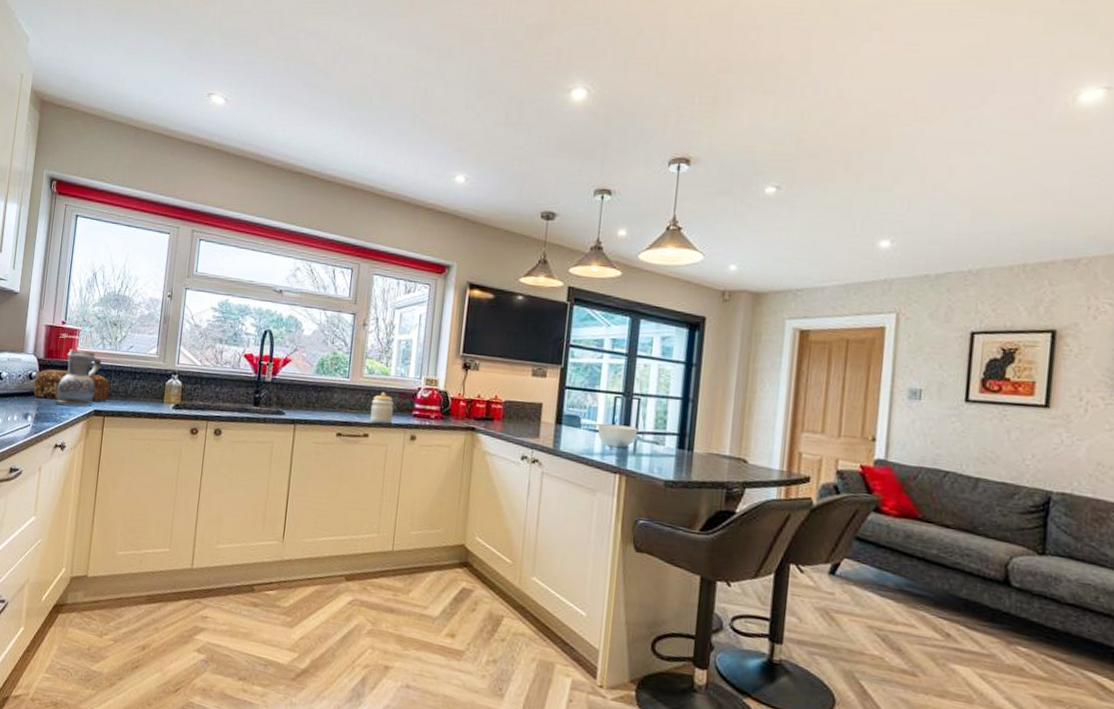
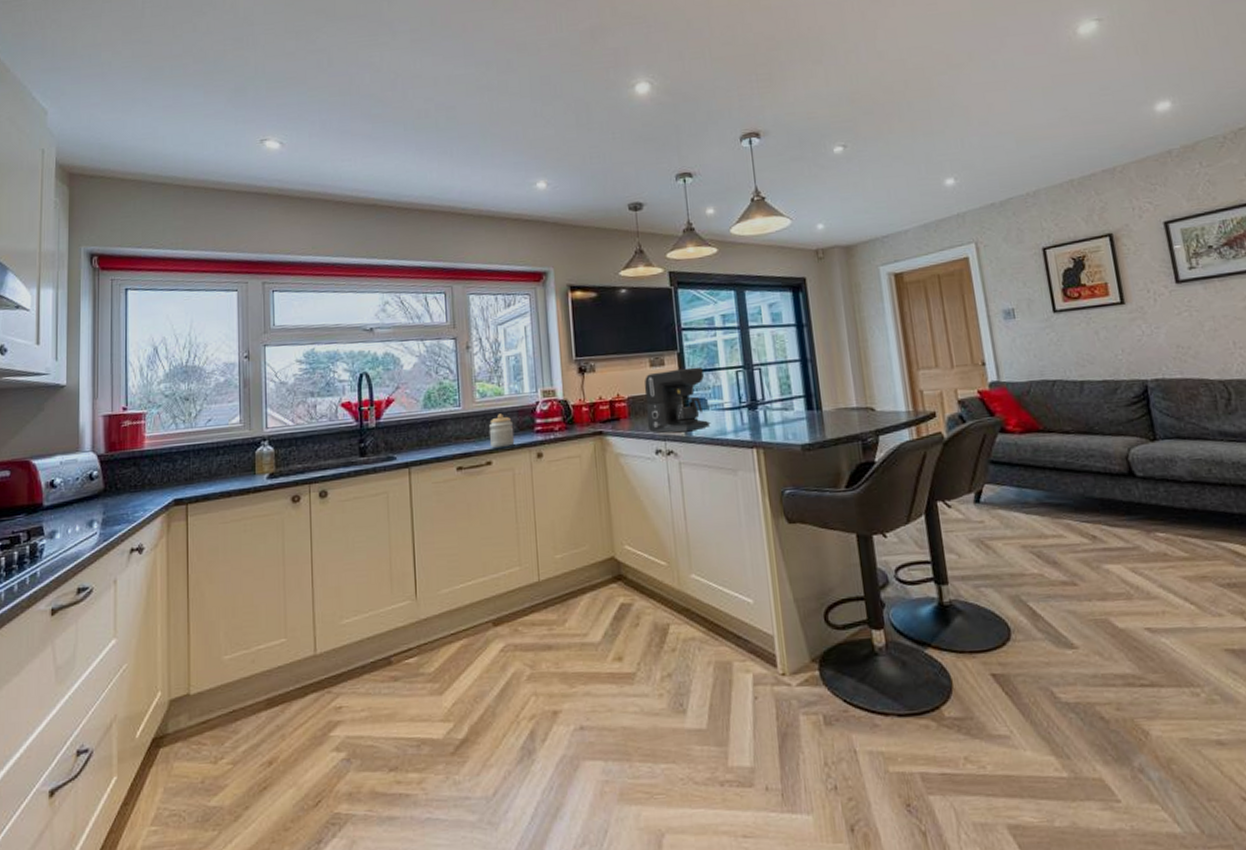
bread loaf: present [33,369,110,402] -> none [96,458,189,500]
ceramic jug: present [55,349,102,407] -> none [125,434,177,503]
coffee maker: none [518,382,583,446] -> present [644,366,710,433]
bowl: present [597,423,639,449] -> none [725,397,766,423]

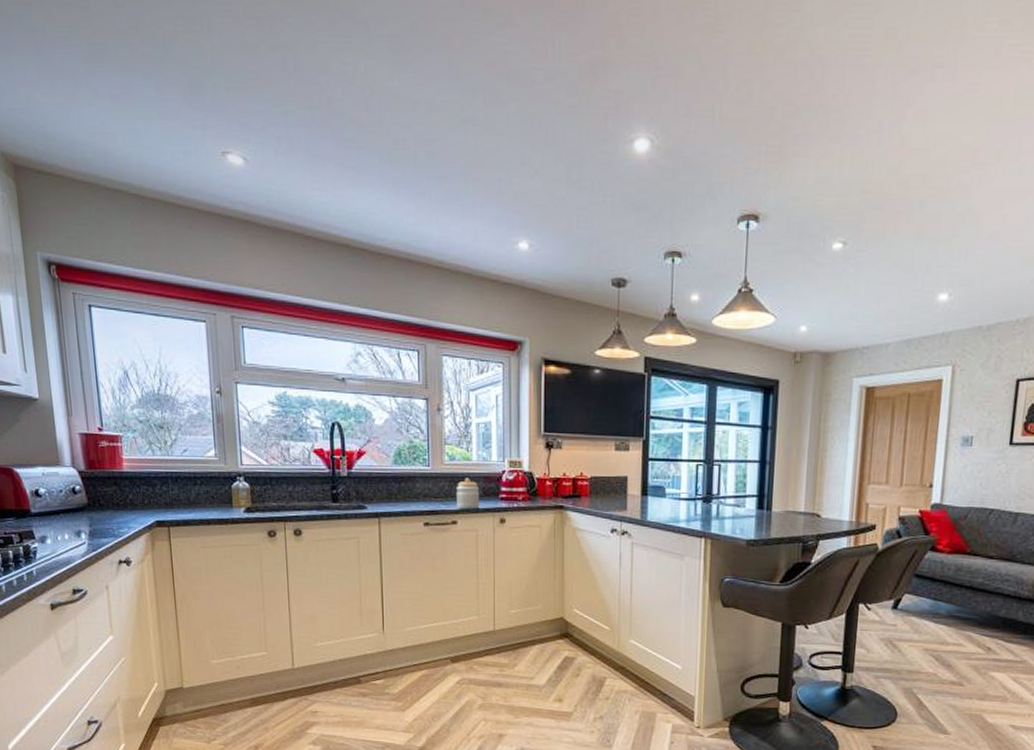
coffee maker: present [644,366,710,433] -> none [606,455,665,516]

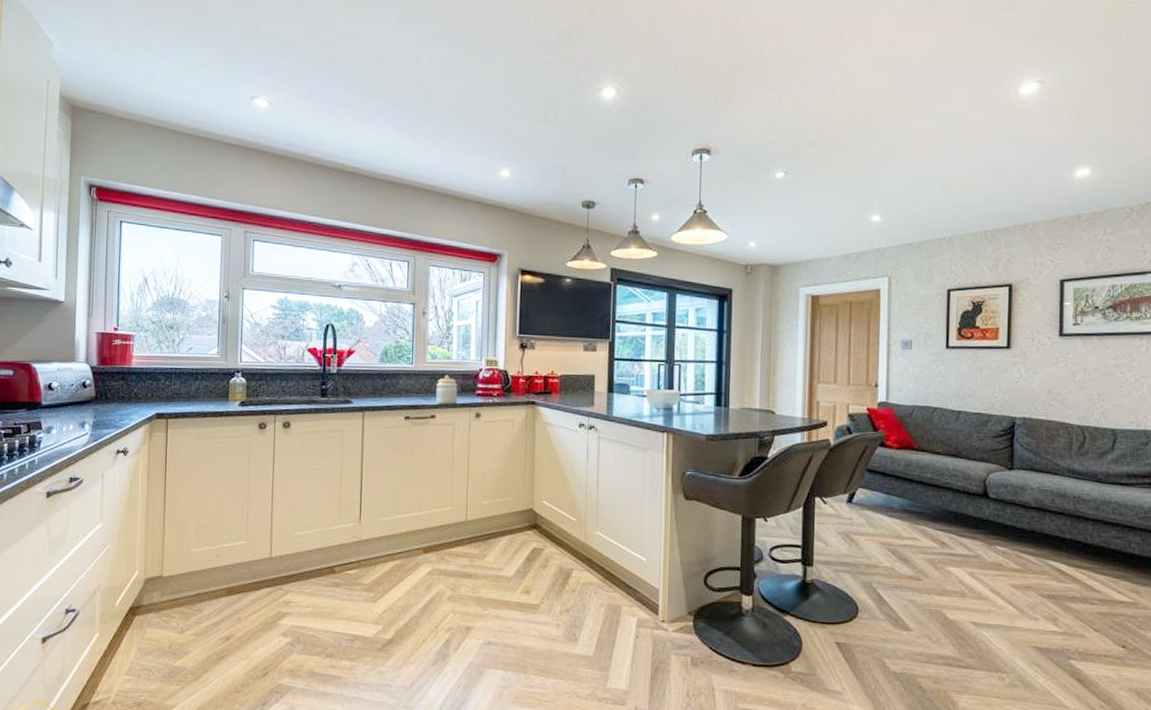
bowl: none [682,491,720,514] -> present [645,389,681,410]

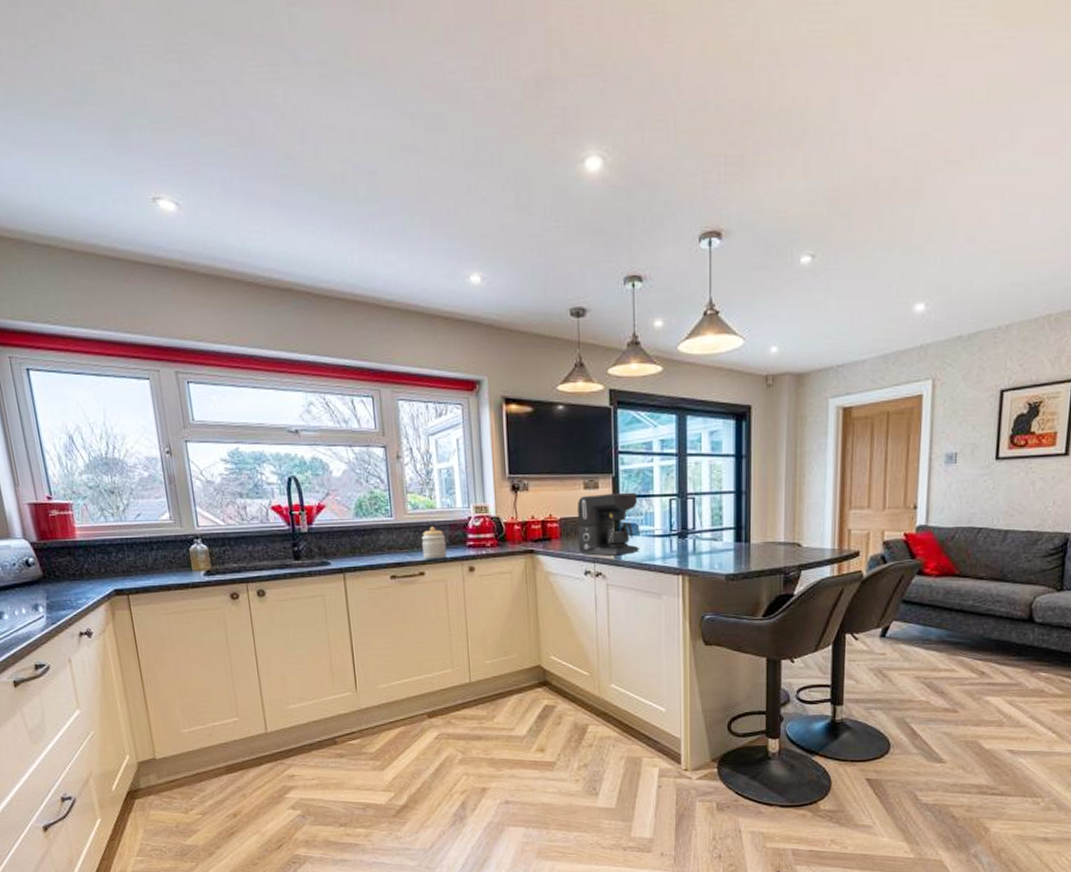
coffee maker: none [575,355,630,412] -> present [577,492,639,556]
bowl: present [645,389,681,410] -> none [656,527,696,550]

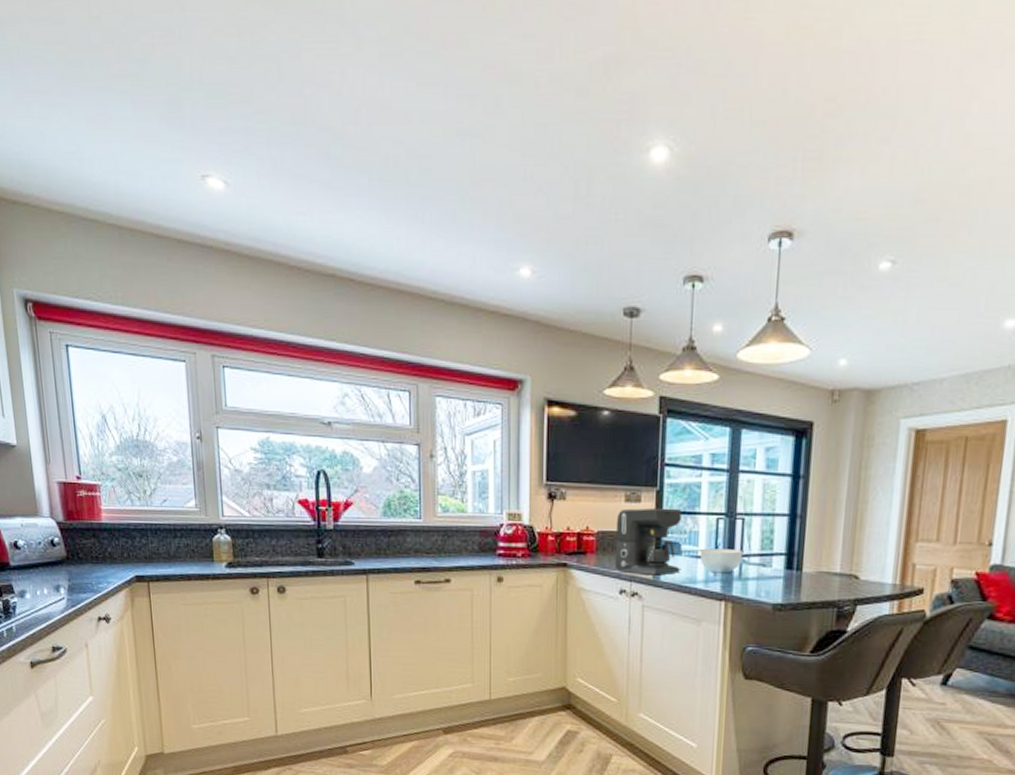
jar: present [421,526,447,559] -> none [449,531,475,566]
bowl: none [656,527,696,550] -> present [699,548,744,574]

